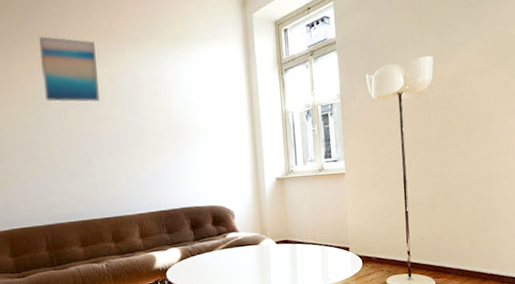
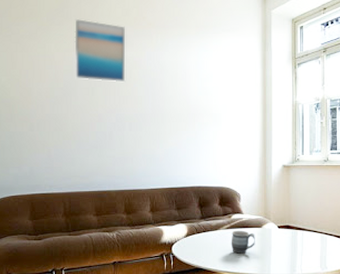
mug: none [227,249,253,274] -> present [231,230,255,254]

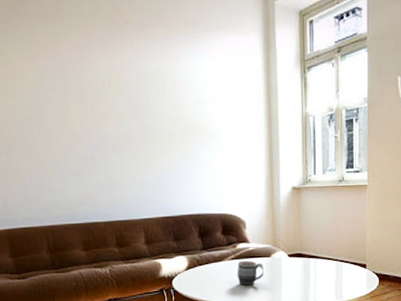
wall art: present [74,19,126,83] -> none [37,18,105,96]

